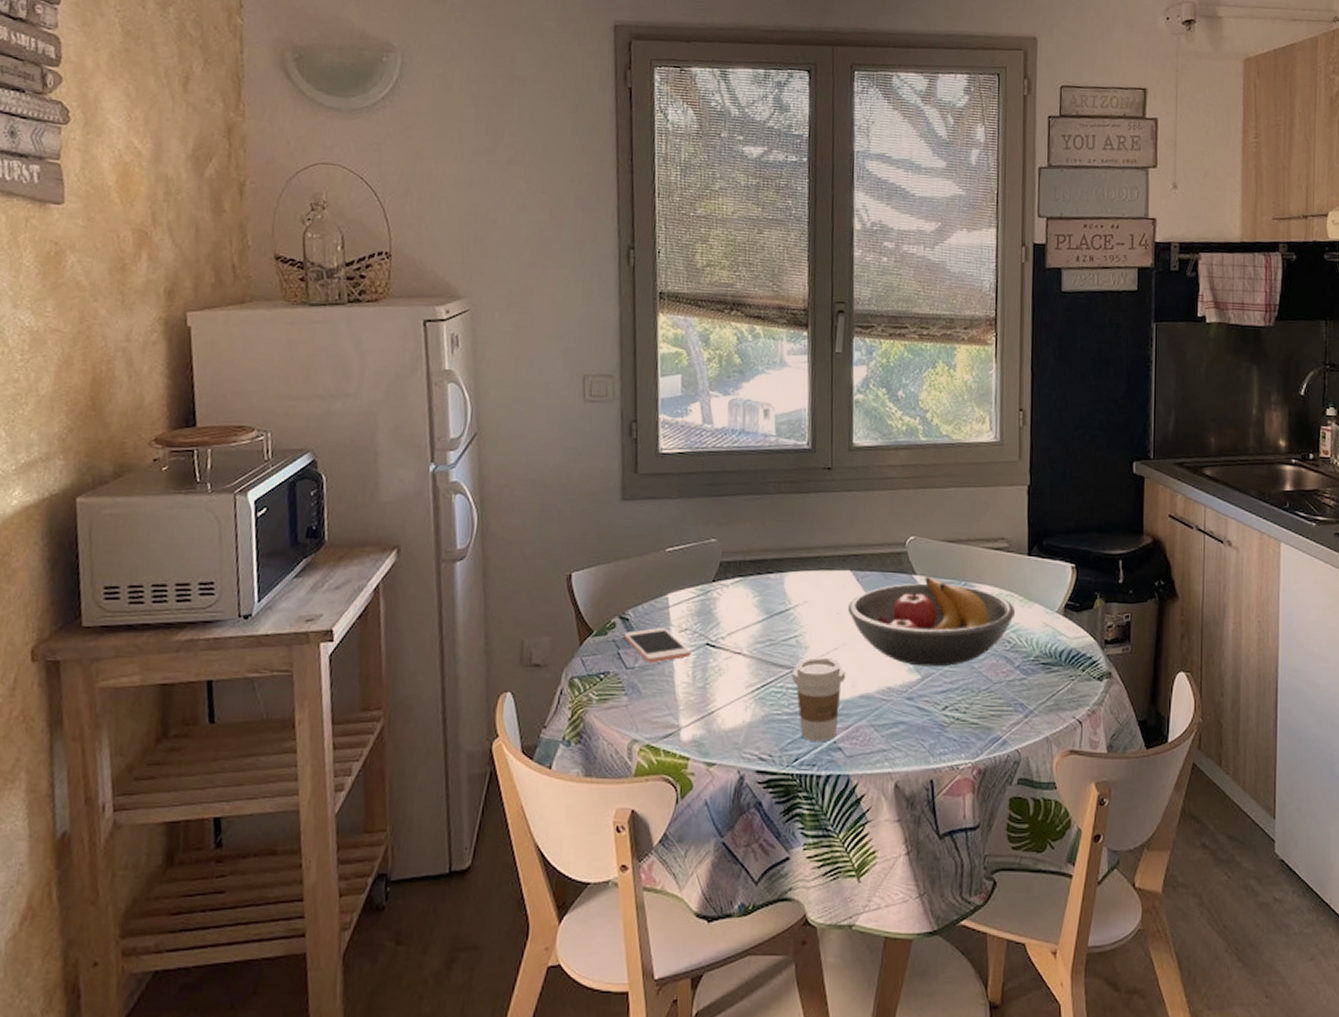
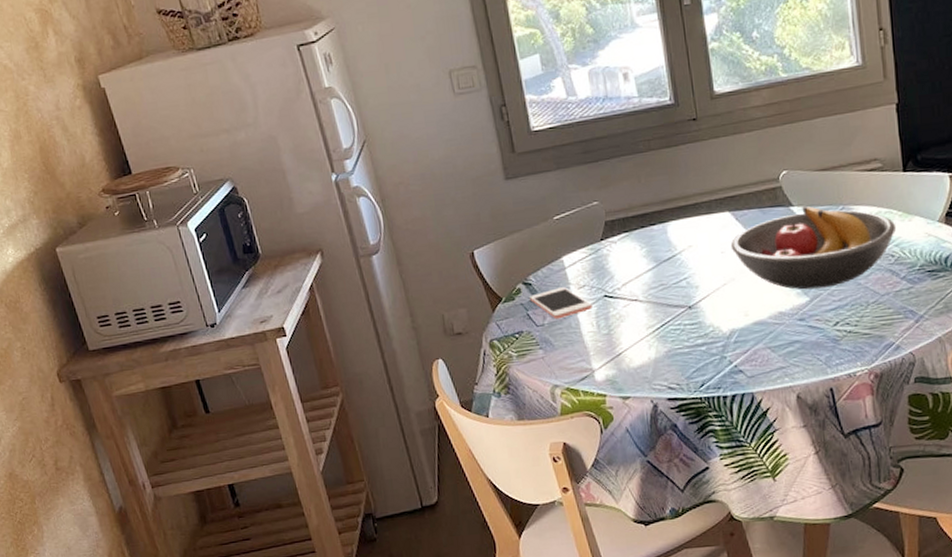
coffee cup: present [791,657,846,741] -> none [686,293,738,368]

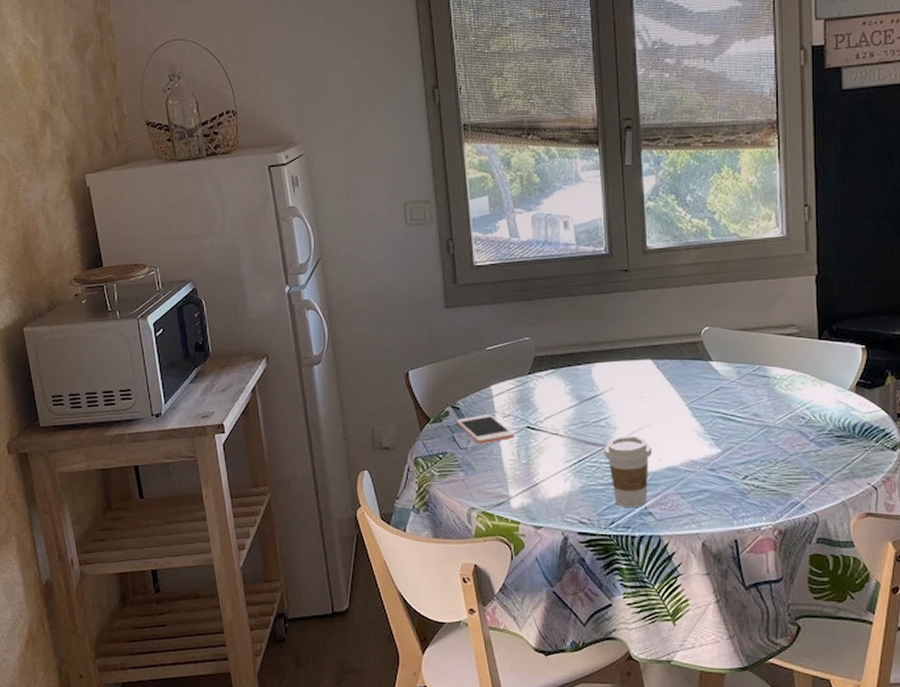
coffee cup: none [686,293,738,368] -> present [603,435,652,507]
fruit bowl: present [730,205,897,290] -> none [650,361,809,442]

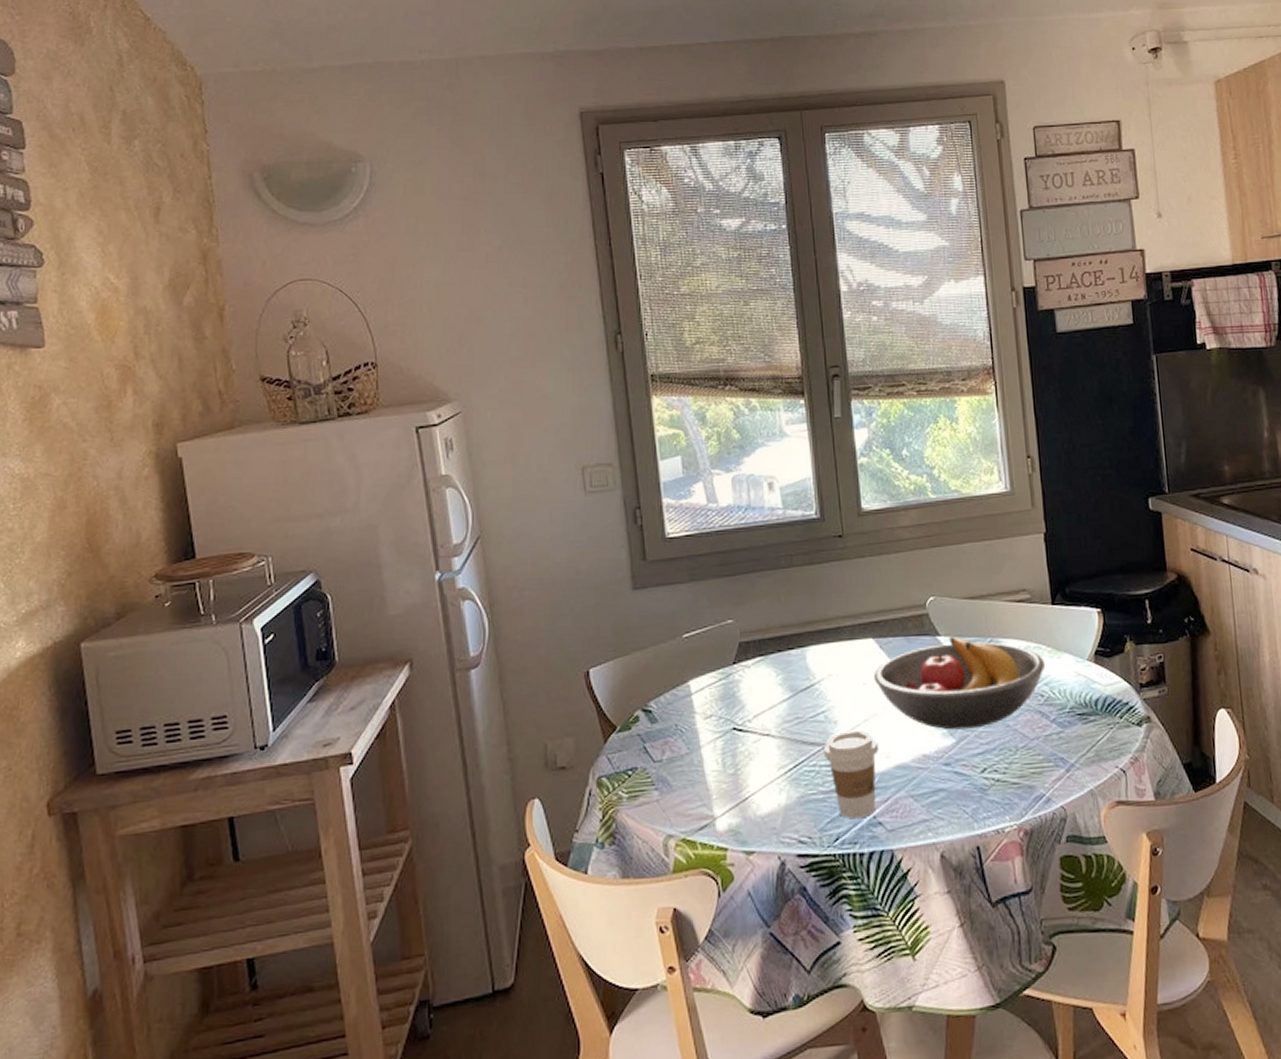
cell phone: present [457,415,514,445] -> none [649,716,719,755]
fruit bowl: none [650,361,809,442] -> present [873,636,1046,730]

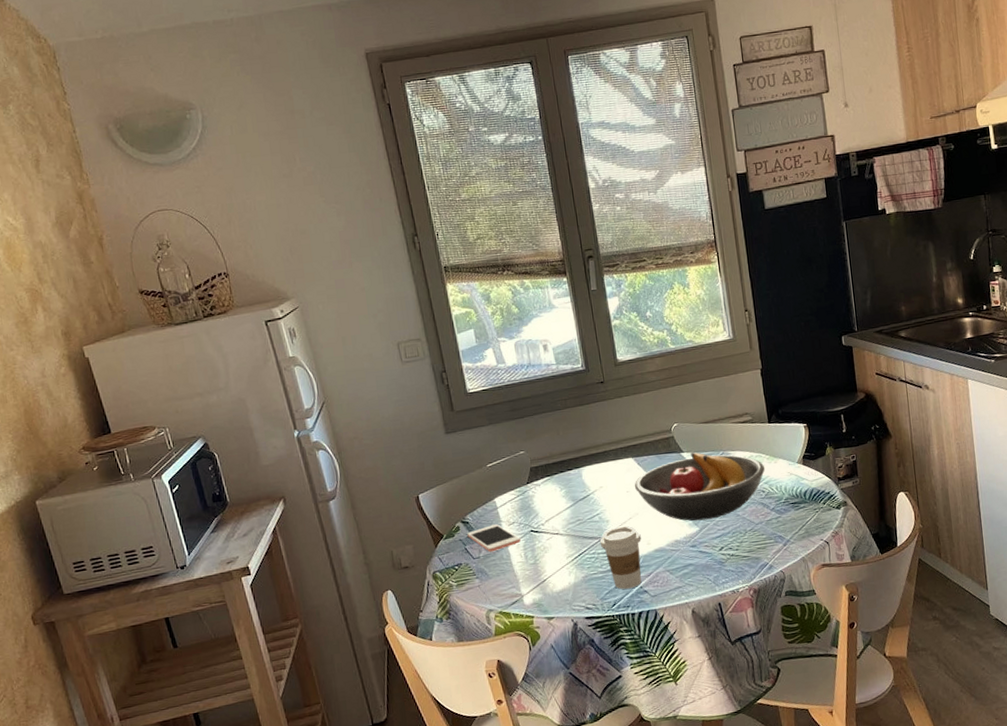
cell phone: none [649,716,719,755] -> present [467,524,521,552]

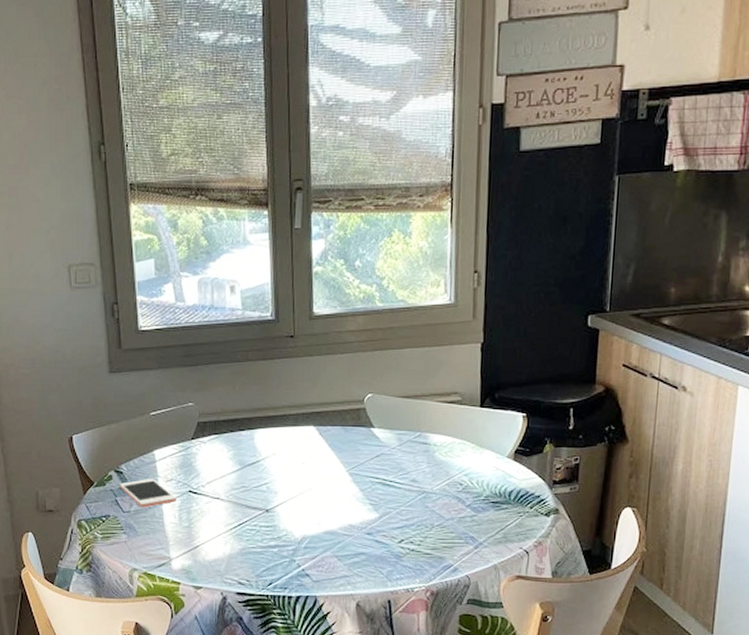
coffee cup: present [599,525,642,589] -> none [264,500,311,569]
fruit bowl: present [634,452,766,521] -> none [311,428,468,507]

